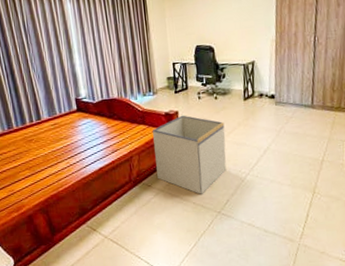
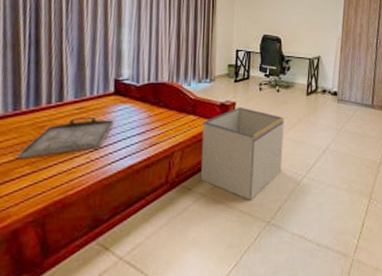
serving tray: none [19,130,82,165] -> present [18,116,114,159]

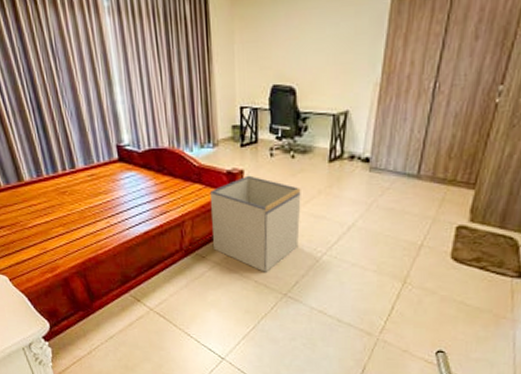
serving tray: present [18,116,114,159] -> none [51,183,124,221]

